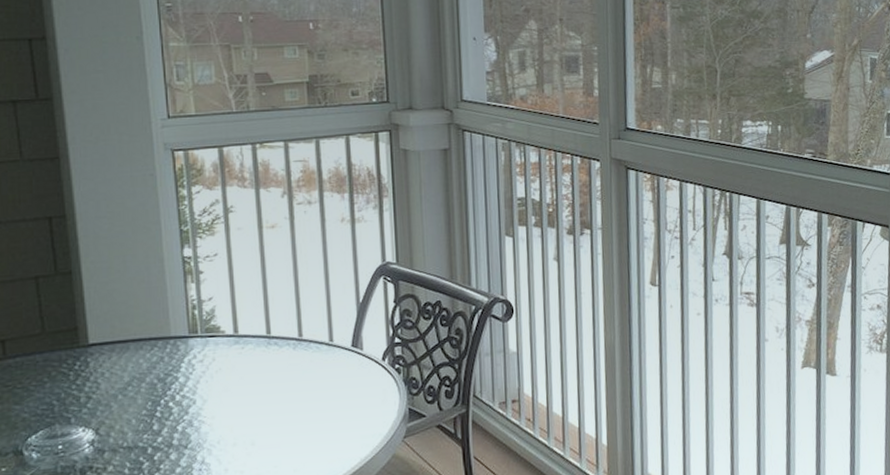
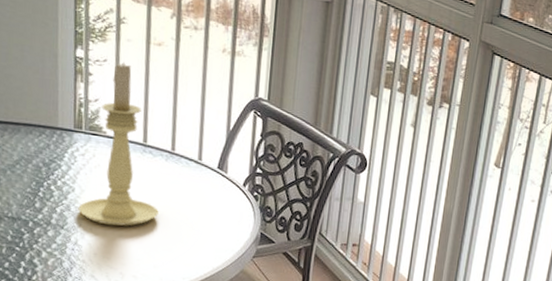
candle holder: none [202,253,292,435] -> present [78,62,159,226]

